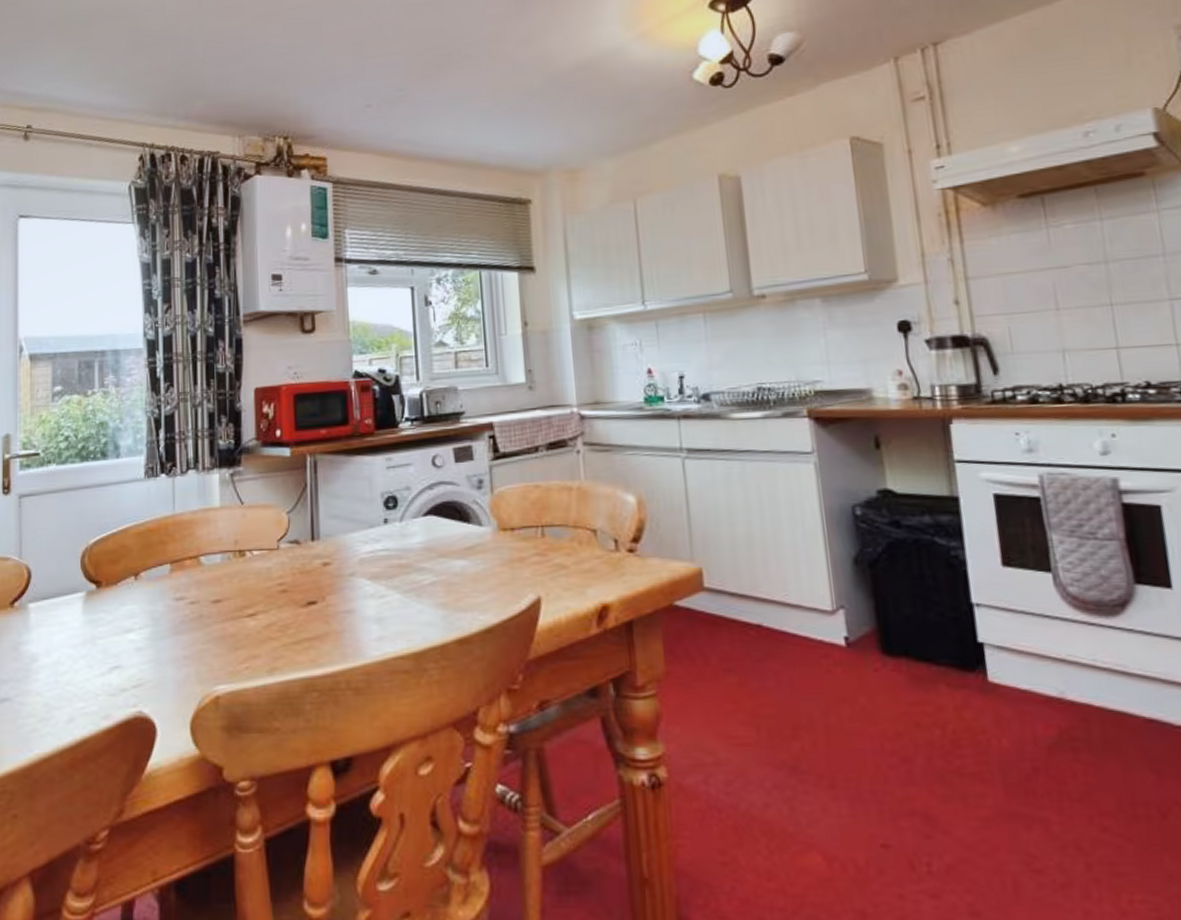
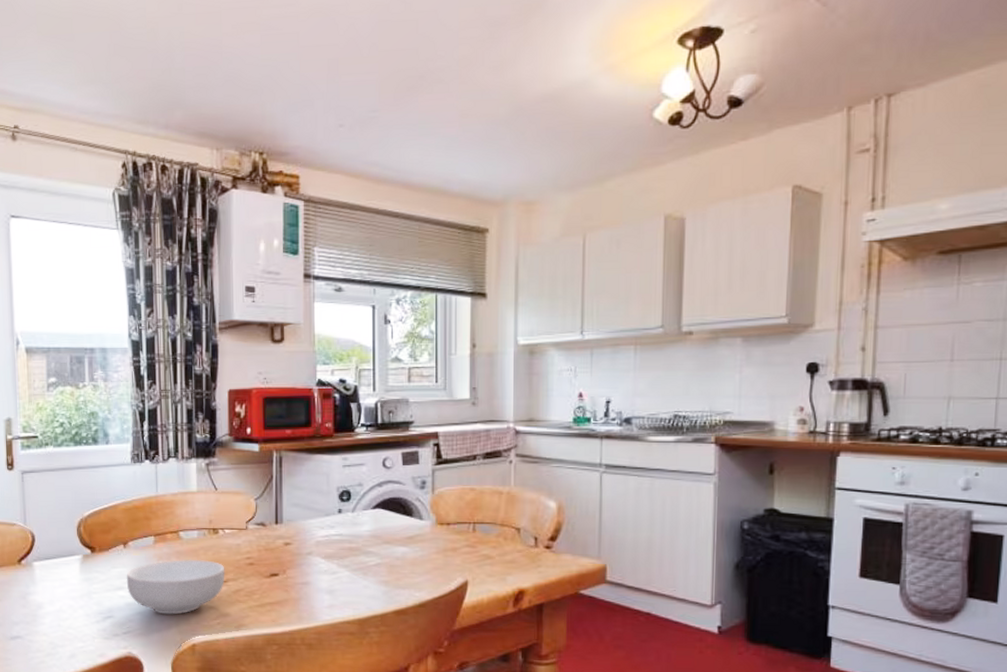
cereal bowl: none [137,589,254,660] -> present [126,559,225,615]

